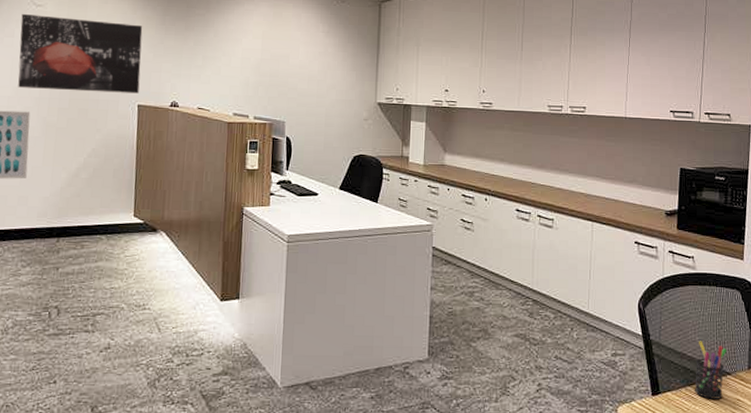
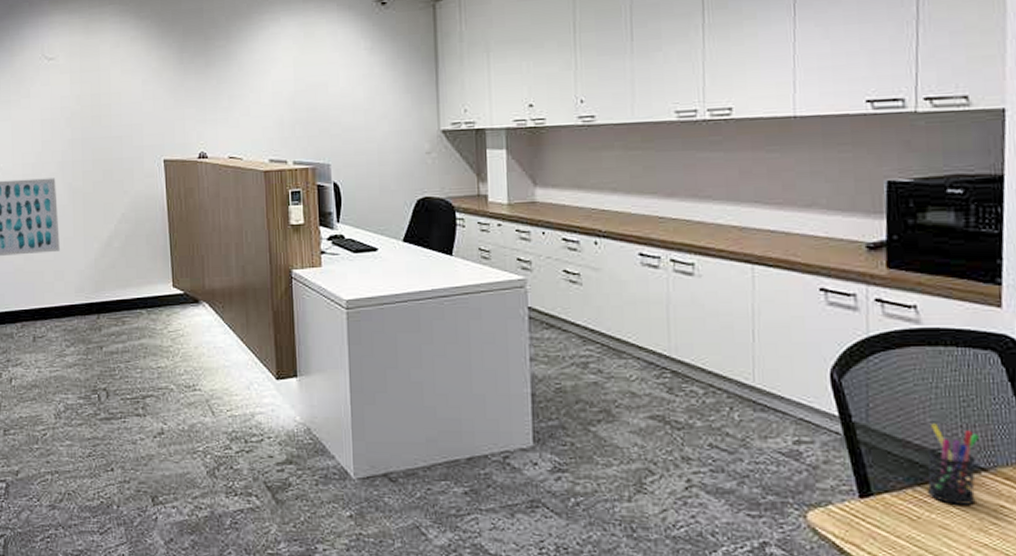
wall art: present [18,13,143,94] -> none [35,67,163,153]

